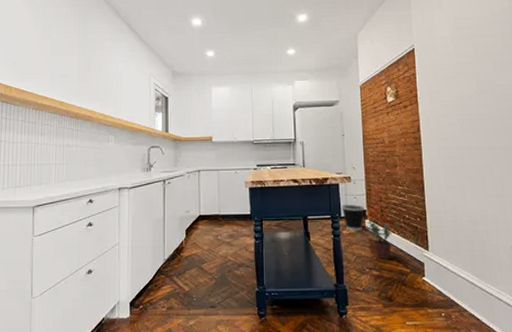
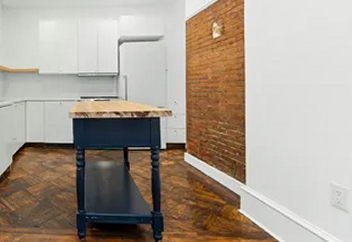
wastebasket: present [340,204,365,231] -> none [160,137,184,163]
potted plant: present [368,220,392,260] -> none [187,153,210,191]

